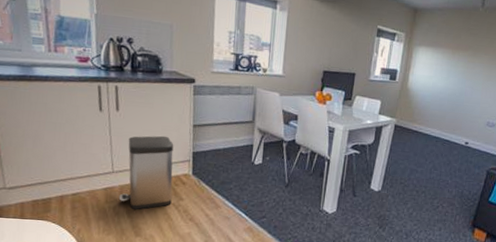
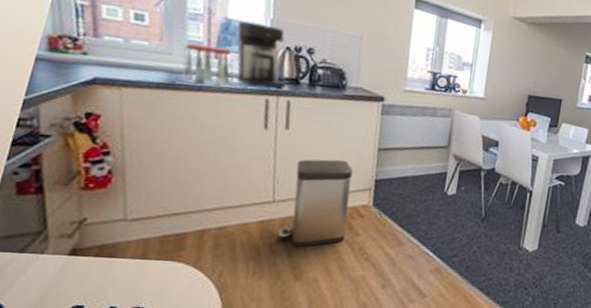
jar: none [29,40,72,77] -> present [181,43,234,88]
coffee maker: none [69,17,113,76] -> present [236,21,287,89]

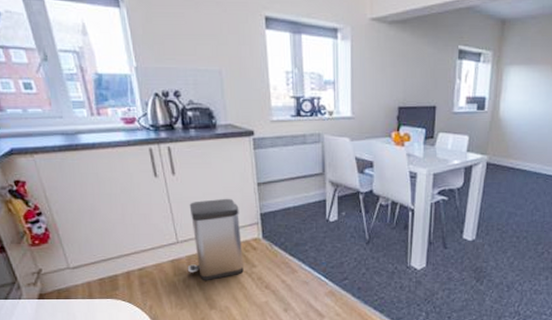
jar: present [181,43,234,88] -> none [70,104,120,144]
coffee maker: present [236,21,287,89] -> none [108,73,164,137]

